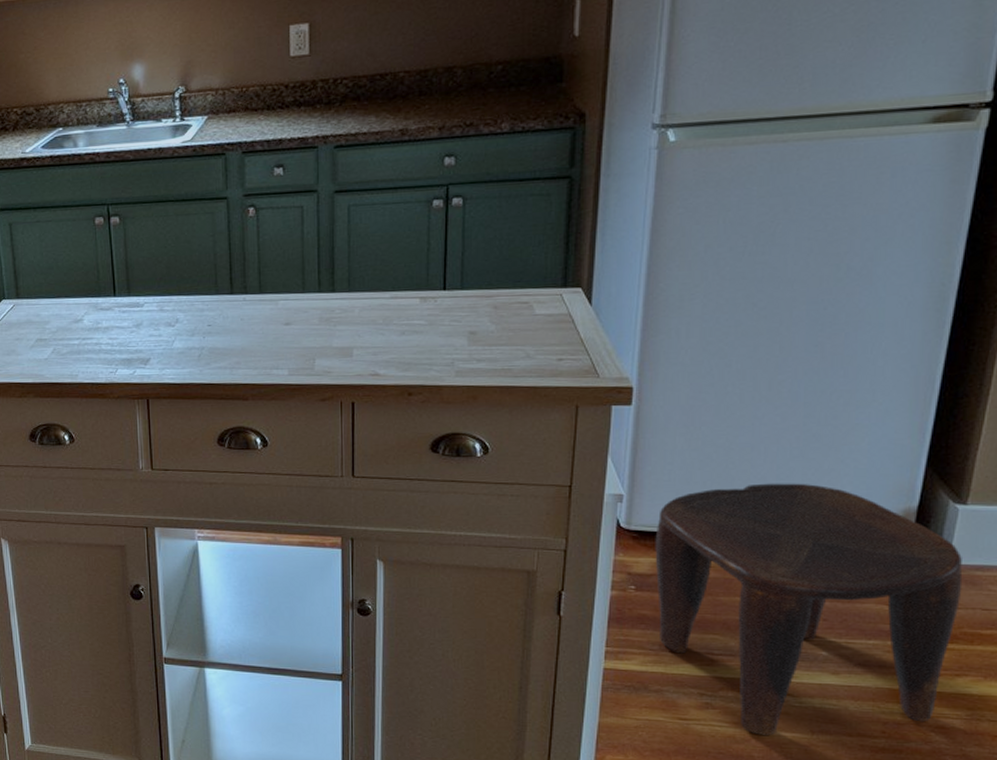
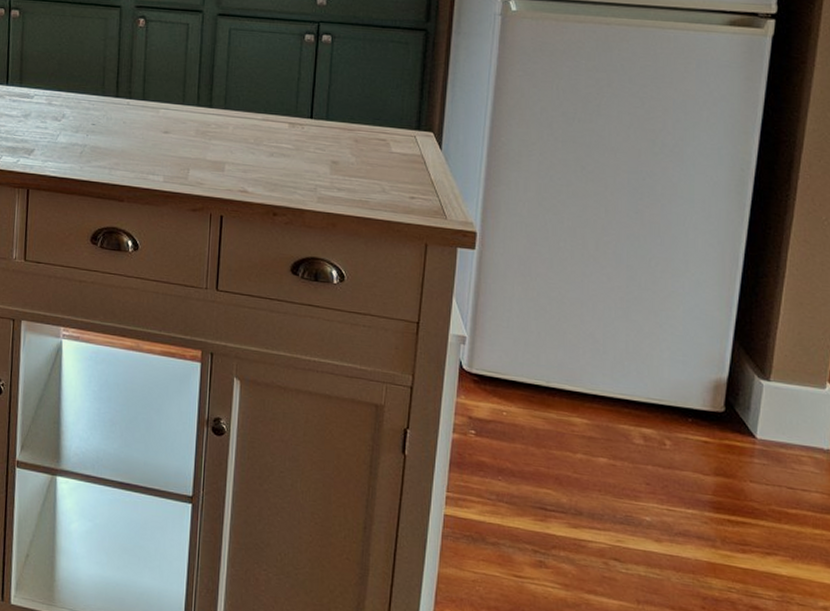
stool: present [655,483,963,735] -> none [494,339,769,602]

